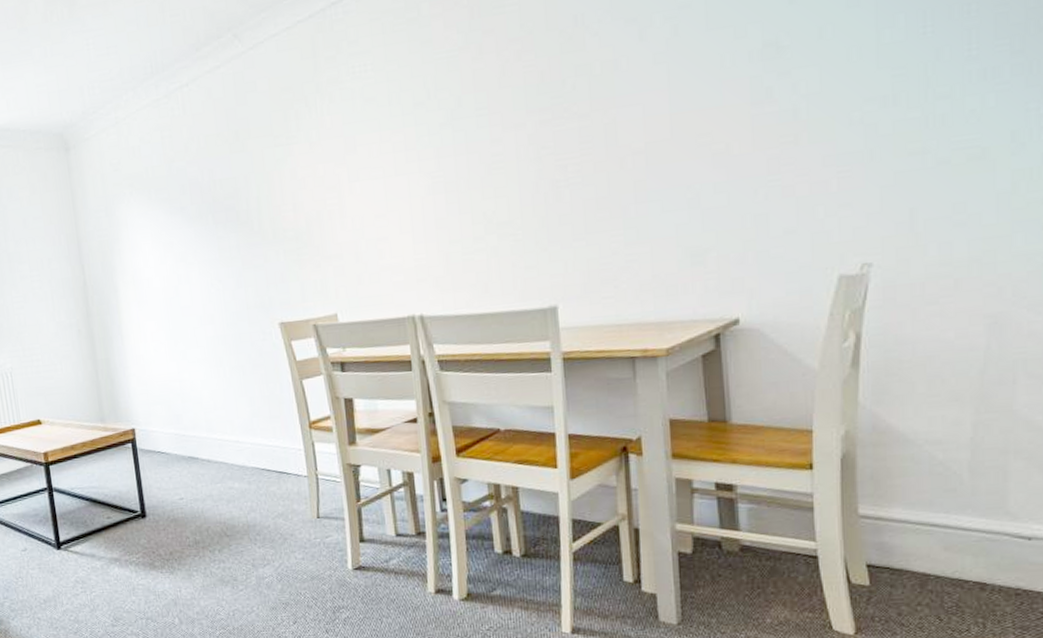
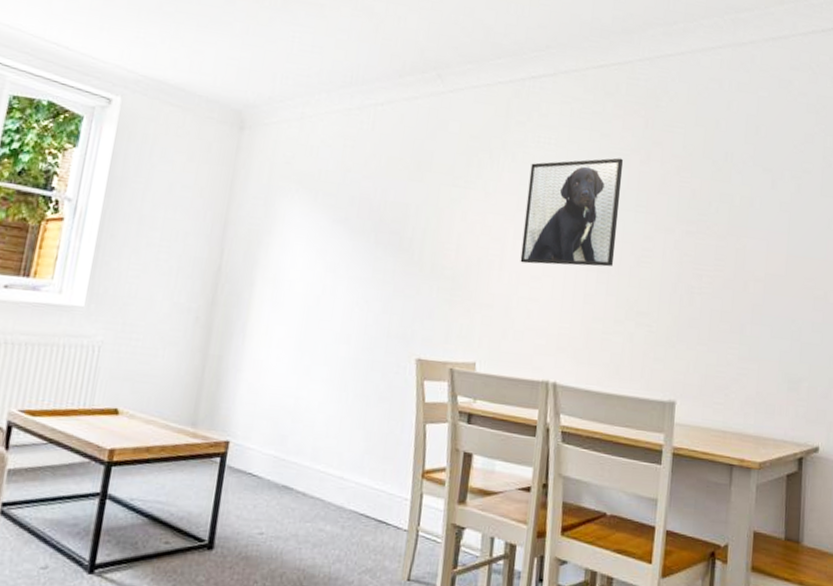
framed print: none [351,62,462,205] -> present [520,157,623,267]

